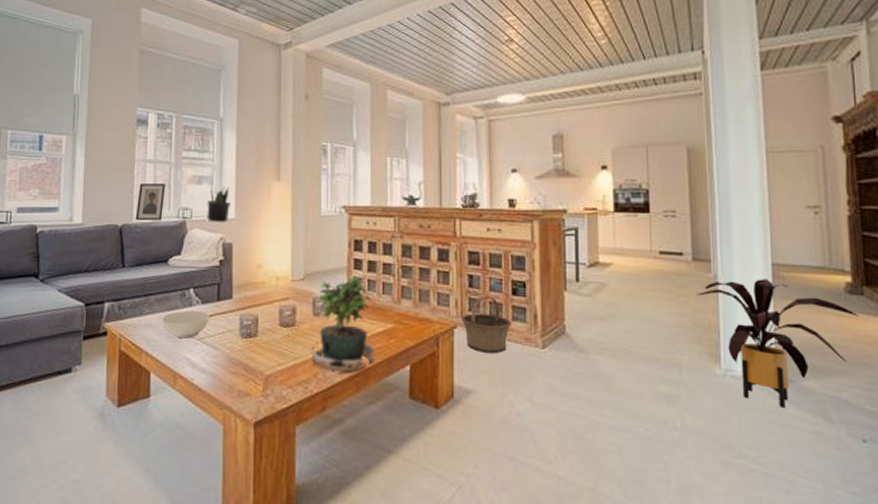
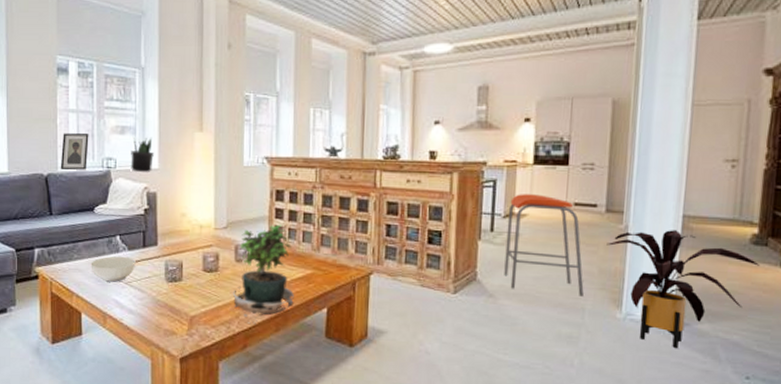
basket: present [461,296,511,353] -> none [377,245,425,297]
bar stool: none [592,242,679,351] -> present [504,194,584,297]

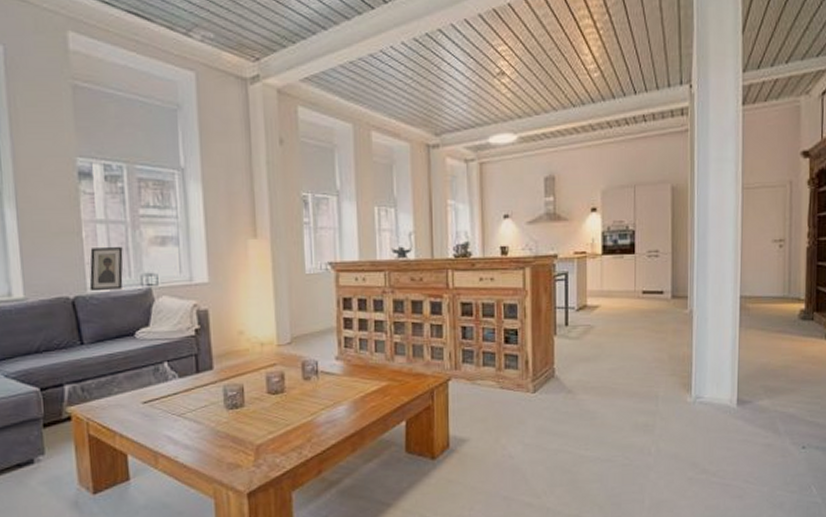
bowl: present [91,256,136,282] -> none [135,385,189,416]
planter: present [130,137,154,172] -> none [174,247,202,288]
potted plant: present [232,224,295,324] -> none [302,335,371,446]
bar stool: present [504,194,584,297] -> none [581,285,656,384]
house plant: present [606,230,761,349] -> none [674,311,809,427]

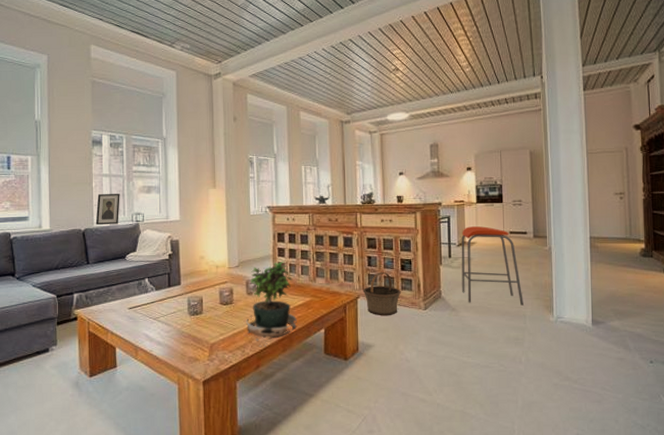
potted plant: none [302,335,371,446] -> present [245,261,298,347]
basket: none [455,347,504,402] -> present [363,272,401,315]
bar stool: none [581,285,656,384] -> present [461,226,524,306]

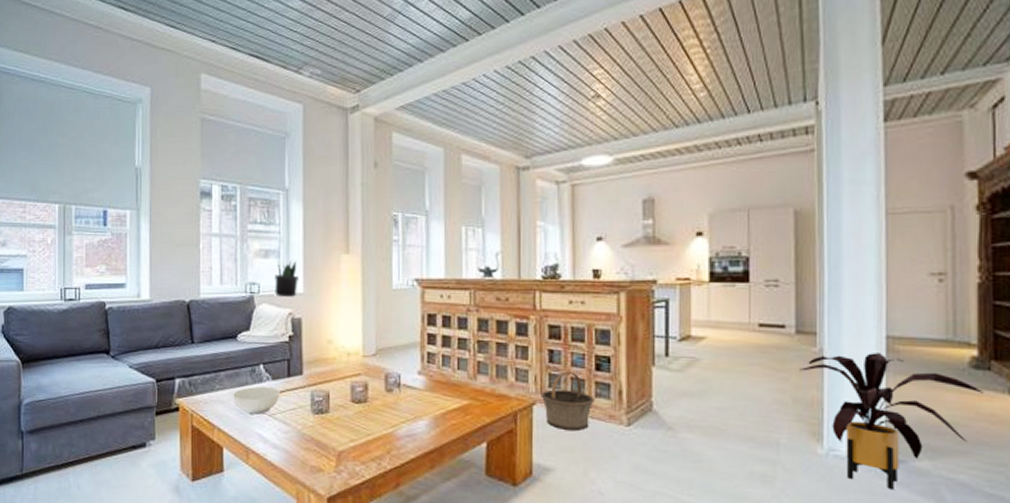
picture frame: present [95,194,120,224] -> none [202,258,232,296]
bowl: none [123,296,162,319] -> present [233,386,280,414]
planter: none [156,194,176,224] -> present [274,260,298,297]
potted plant: present [245,261,298,347] -> none [383,350,451,460]
bar stool: present [461,226,524,306] -> none [683,314,777,429]
house plant: none [537,249,650,343] -> present [799,353,985,491]

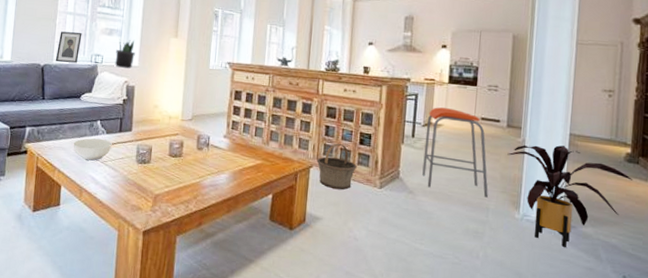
picture frame: none [202,258,232,296] -> present [55,31,82,63]
bar stool: none [683,314,777,429] -> present [422,107,488,198]

